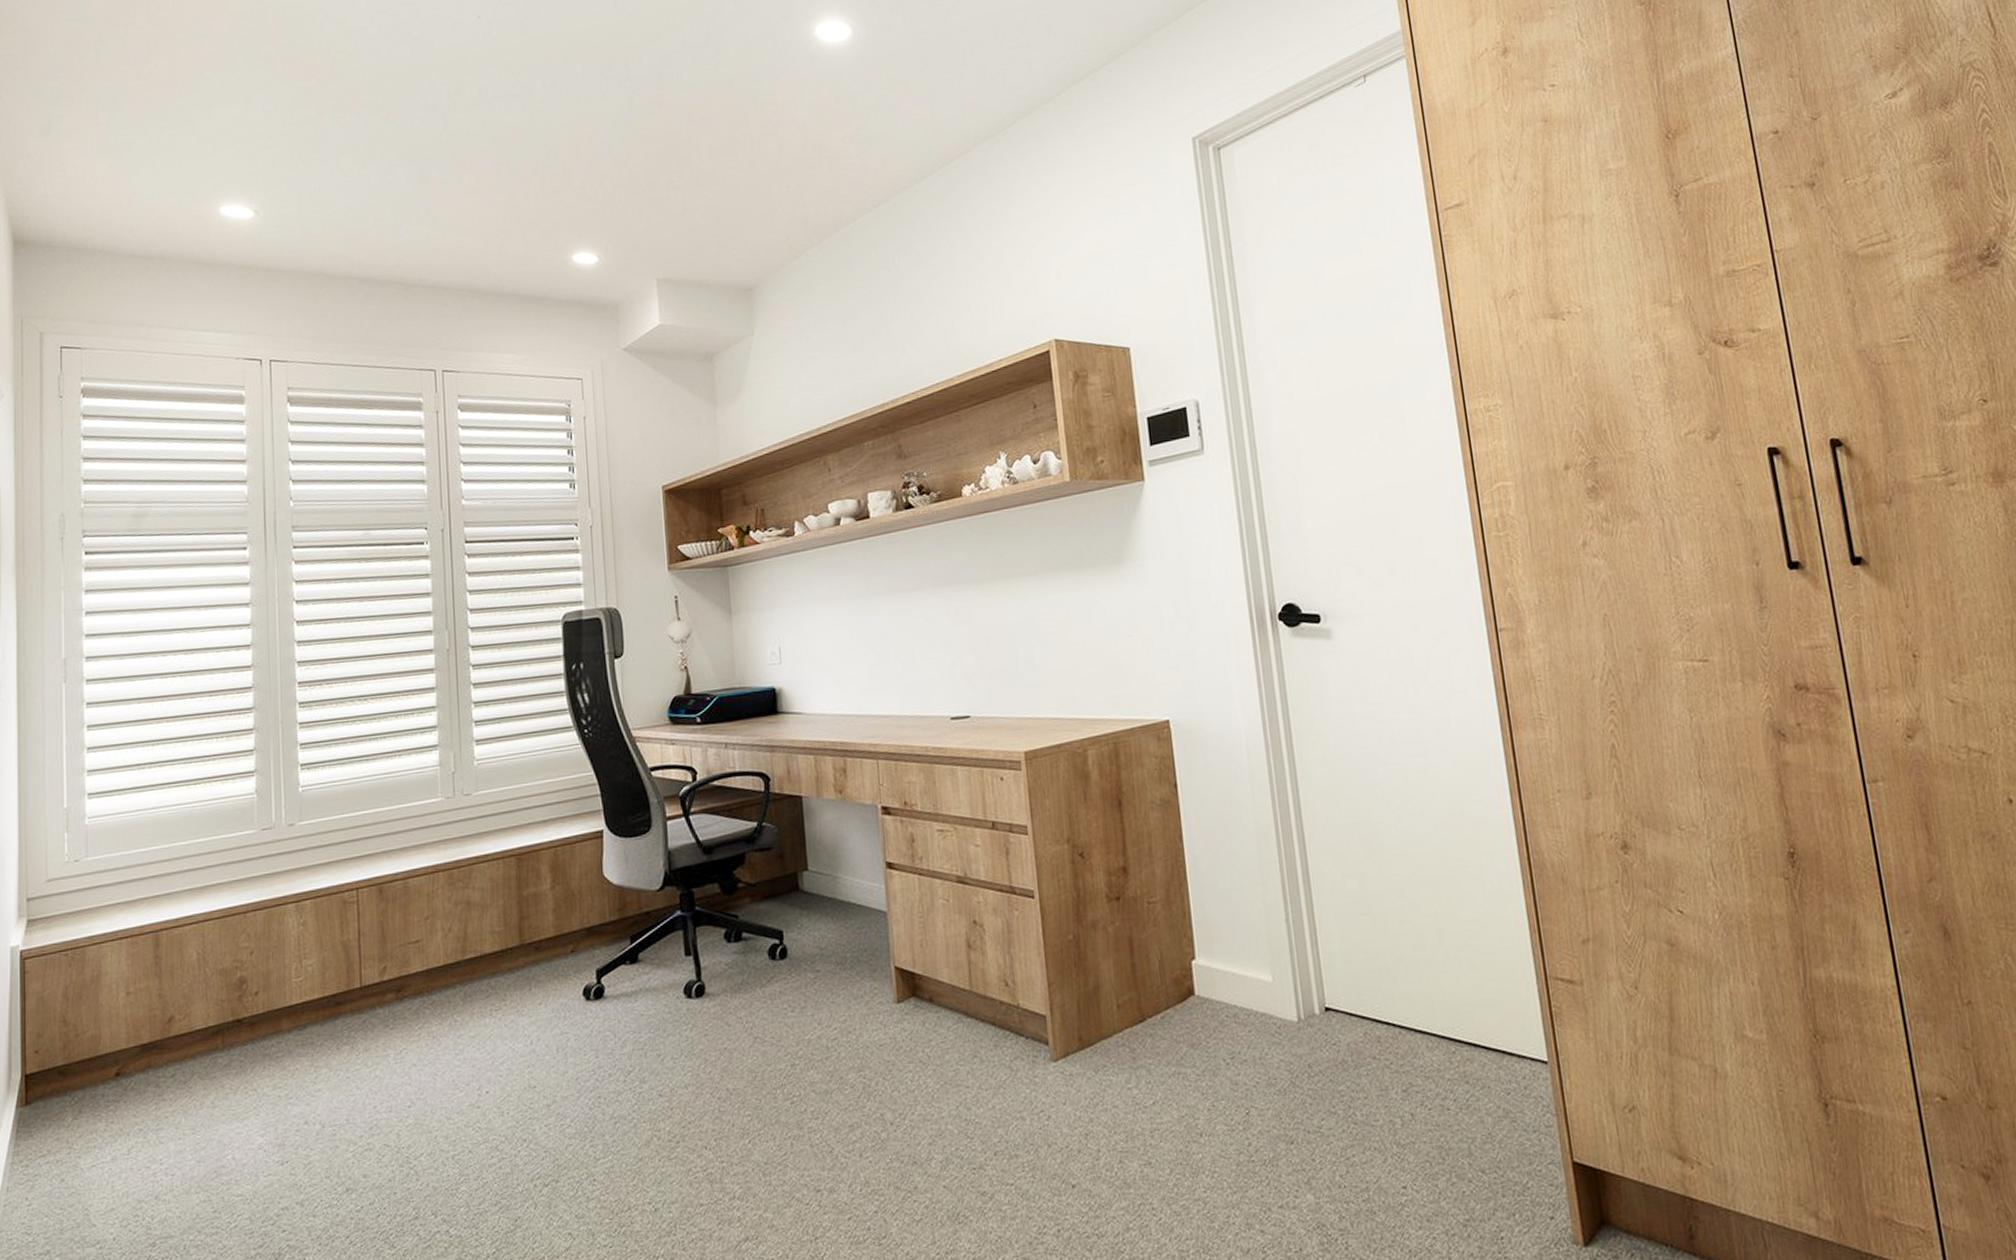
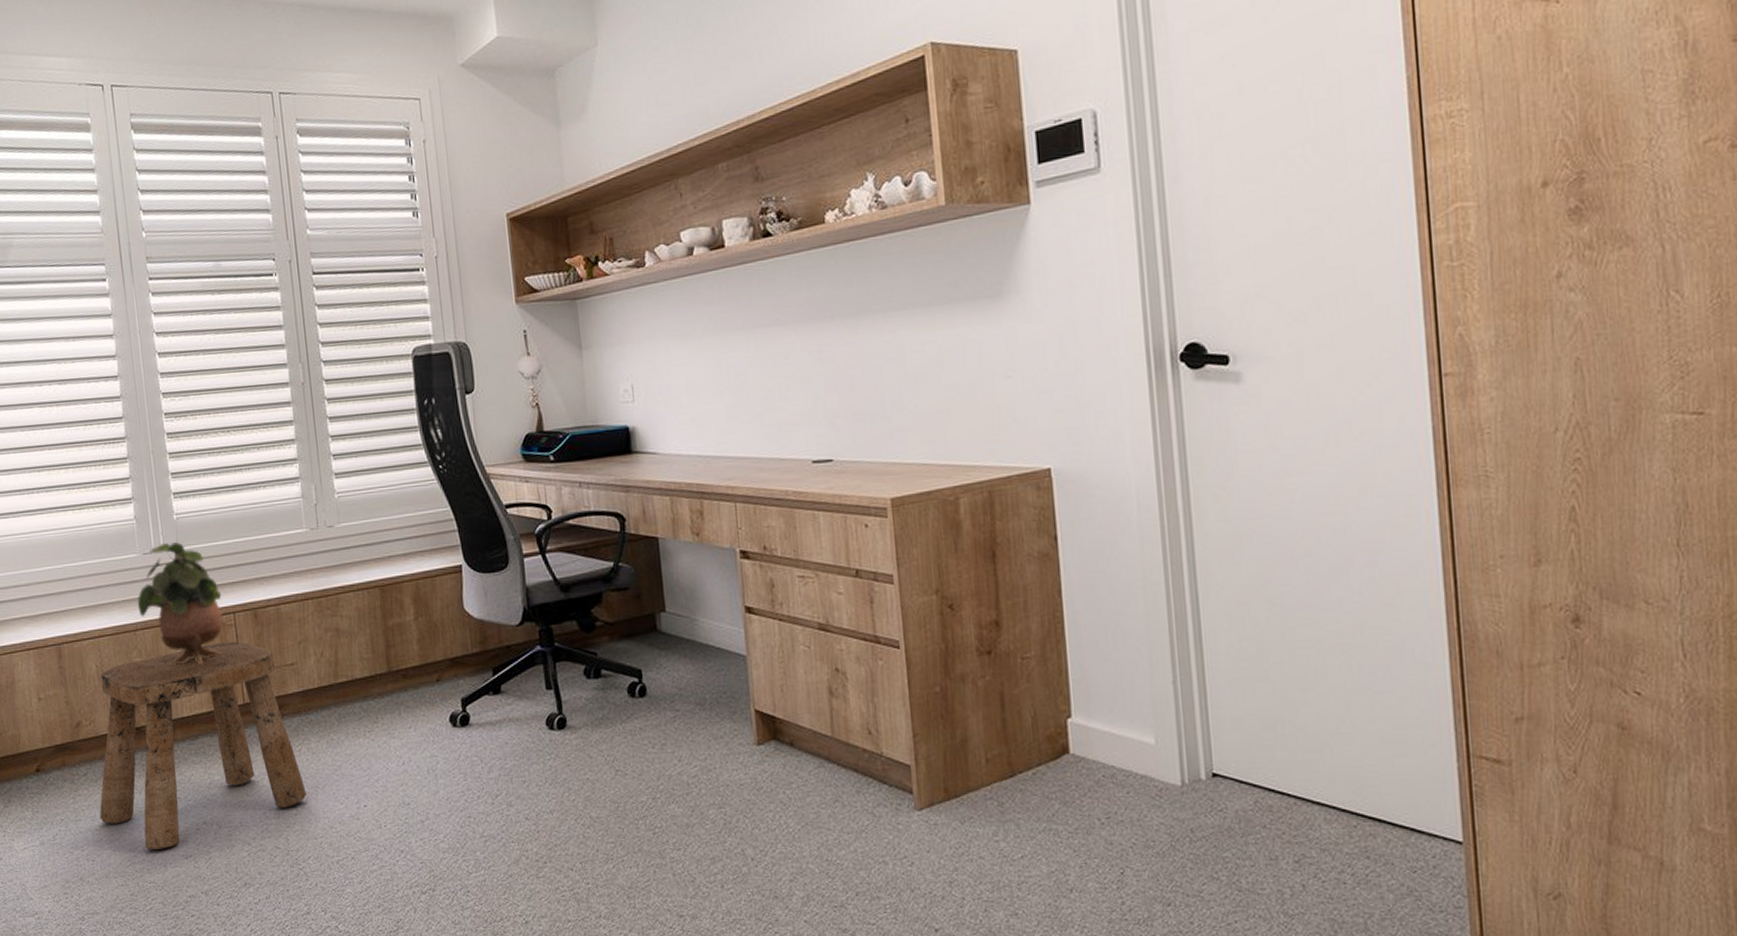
stool: none [185,920,423,1158] -> present [99,641,307,849]
potted plant: none [250,816,345,950] -> present [137,542,223,666]

